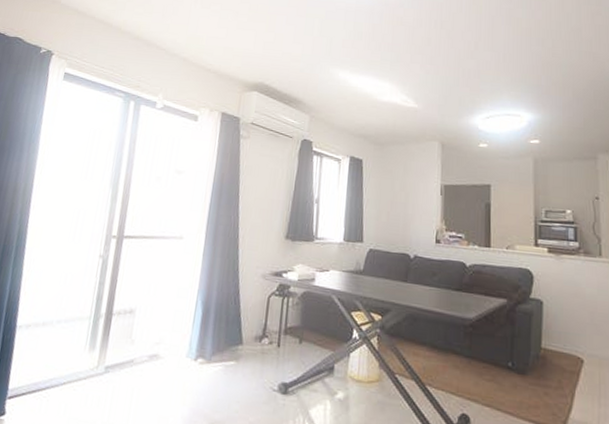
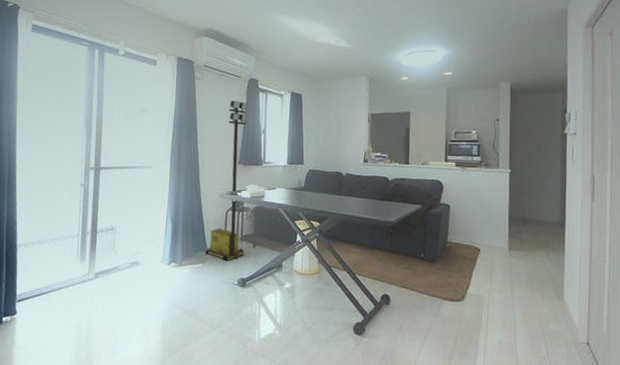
portable light tower: none [238,163,300,360] -> present [203,100,249,262]

